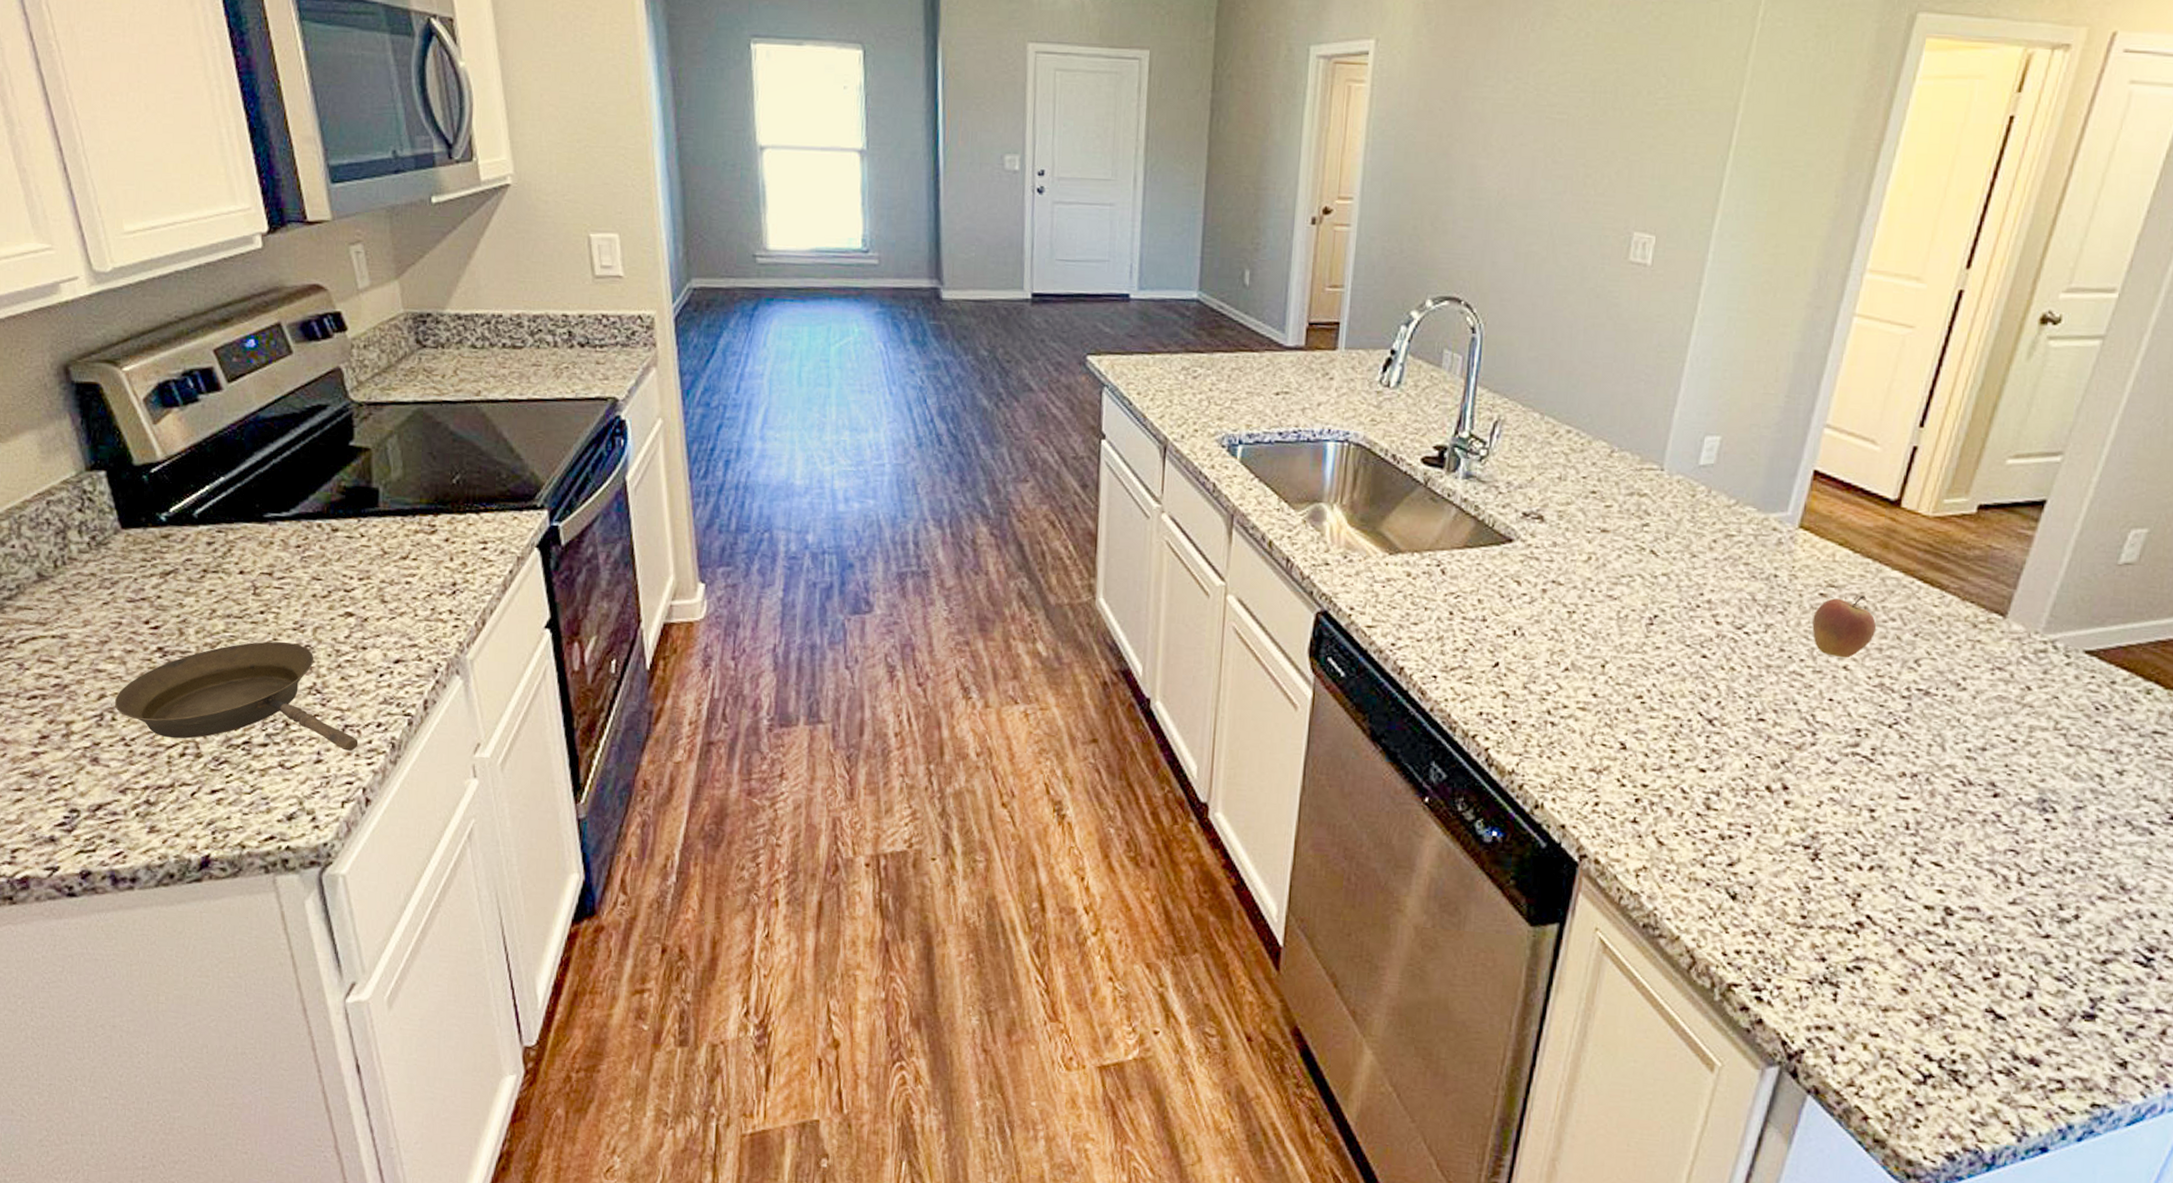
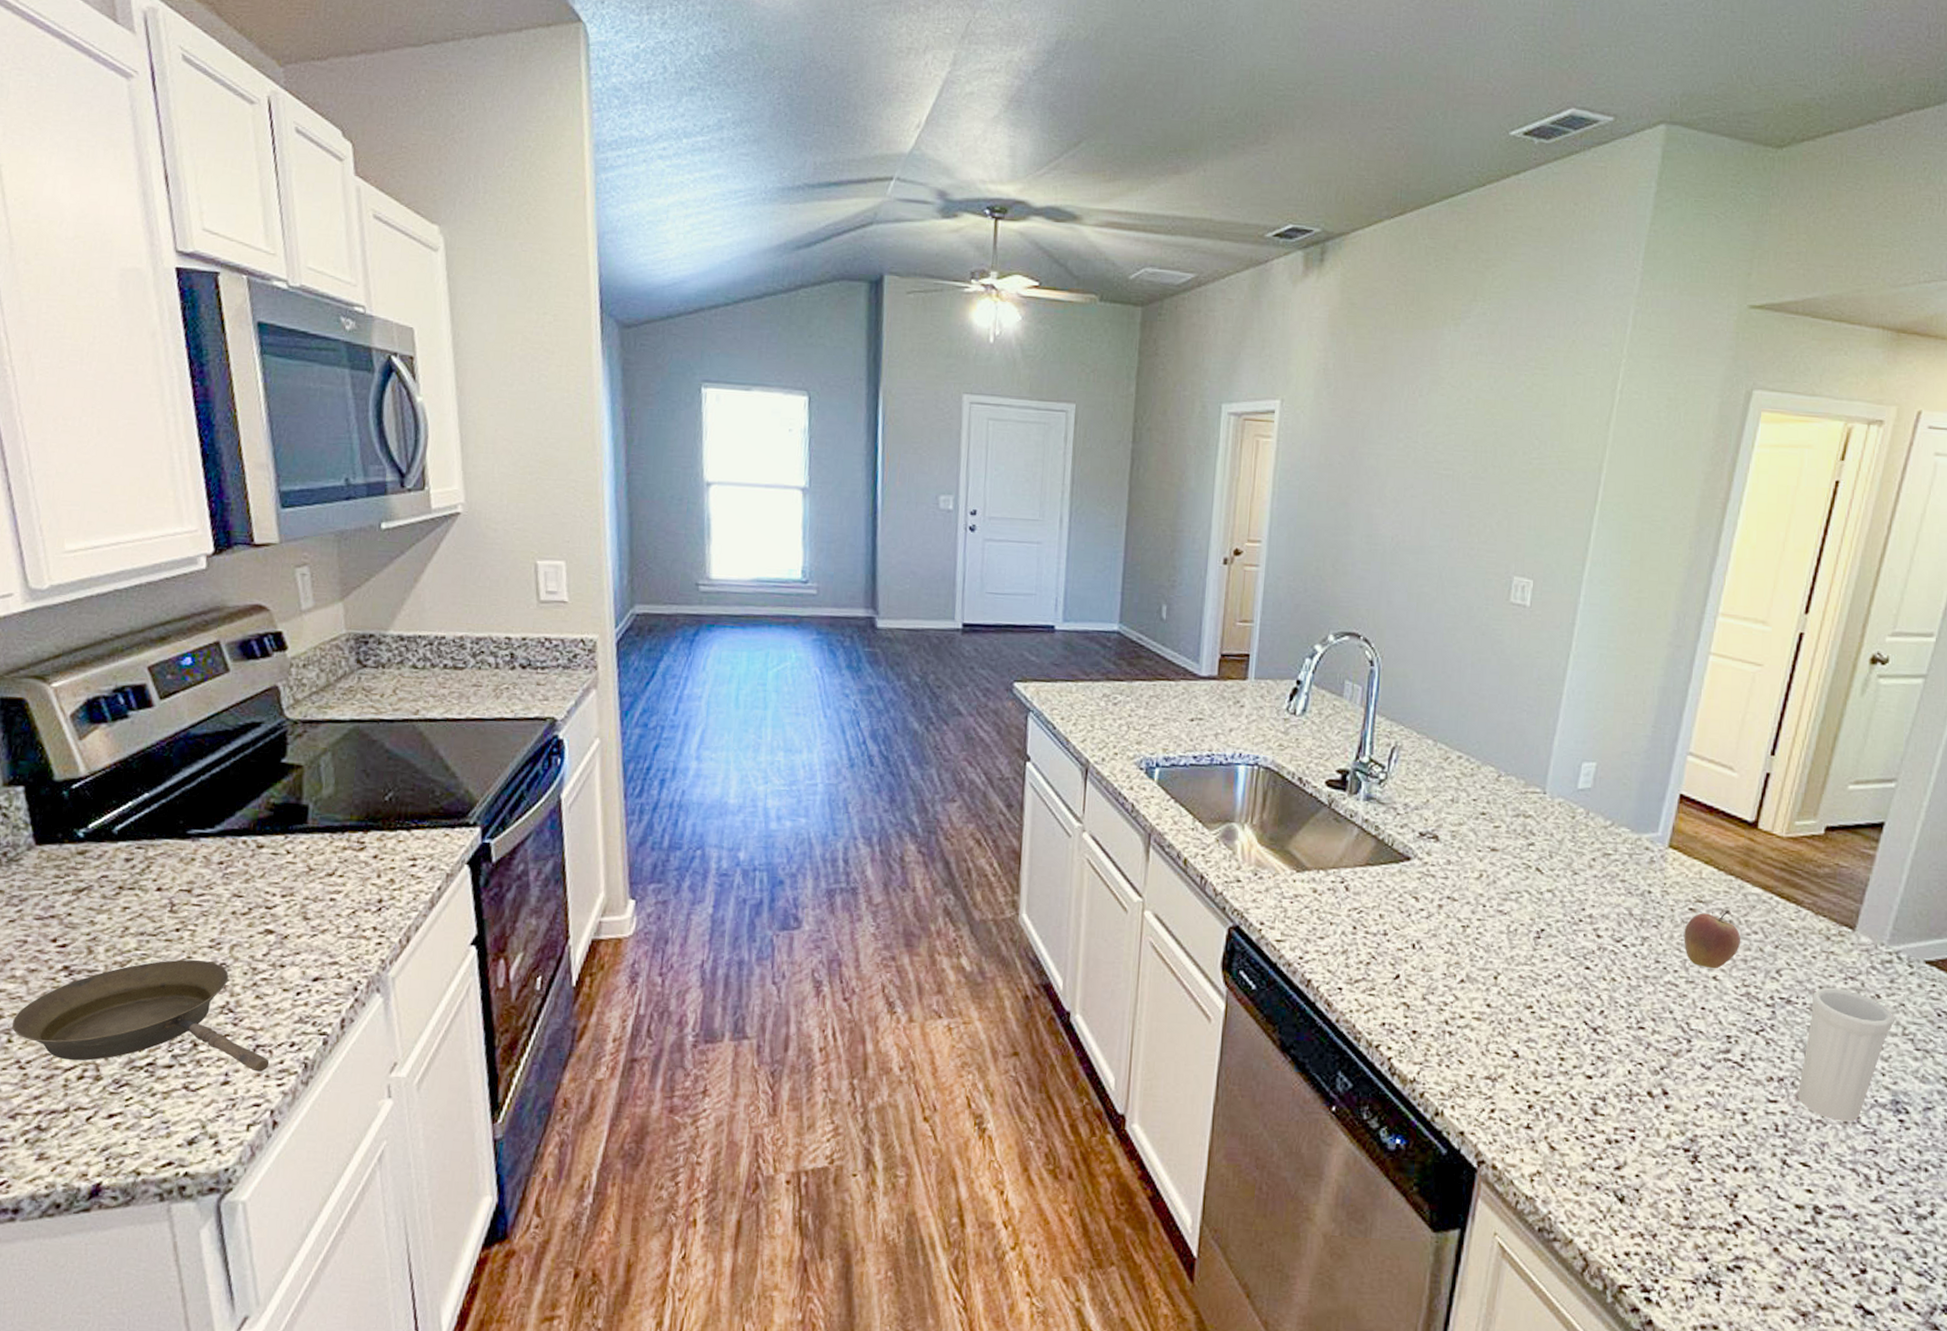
cup: none [1932,678,2046,821] -> present [1798,987,1894,1122]

